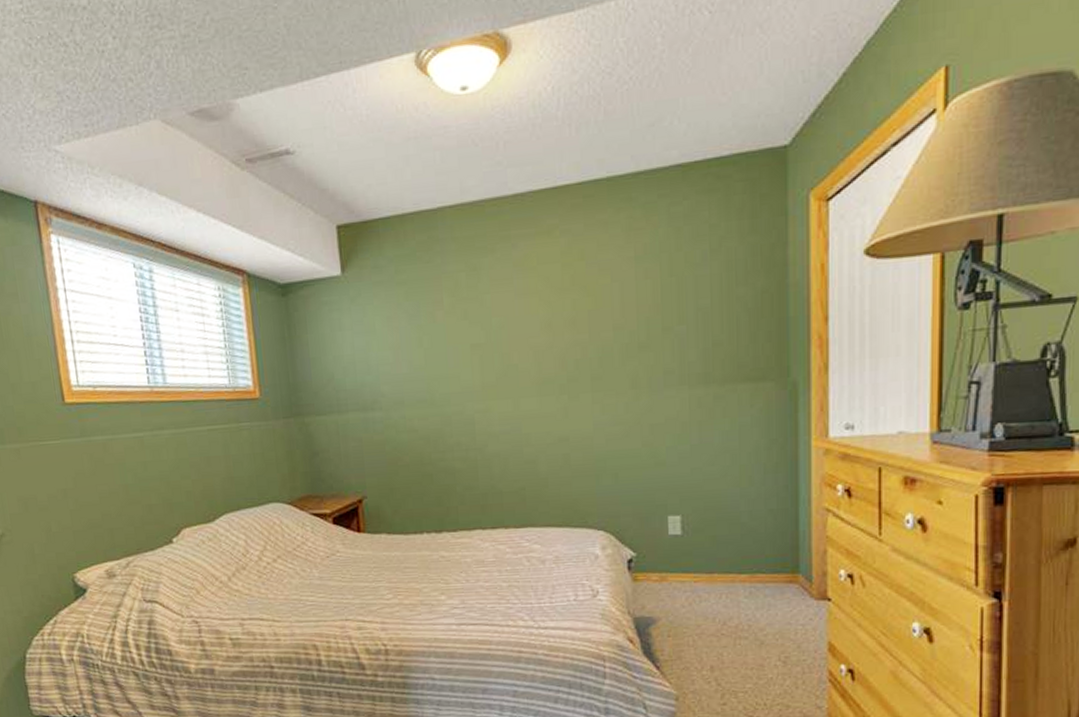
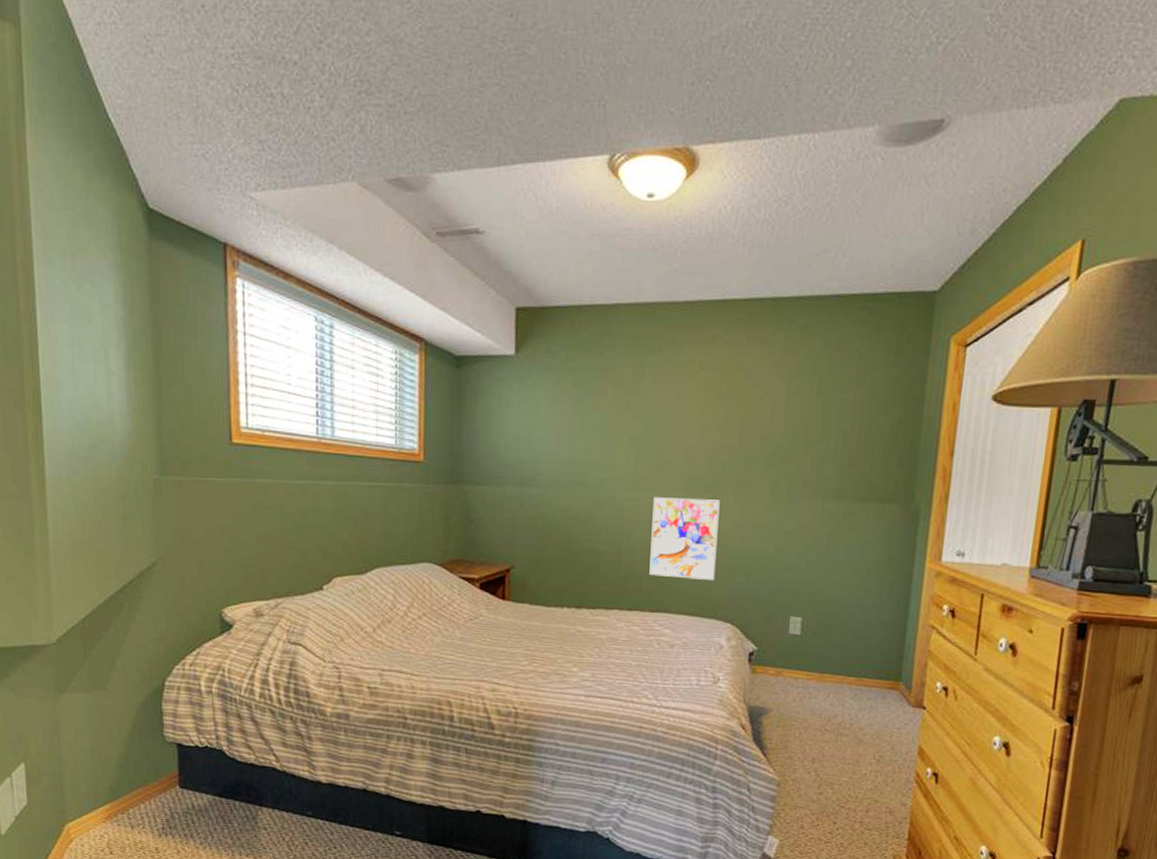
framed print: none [505,400,581,490] -> present [649,497,720,580]

